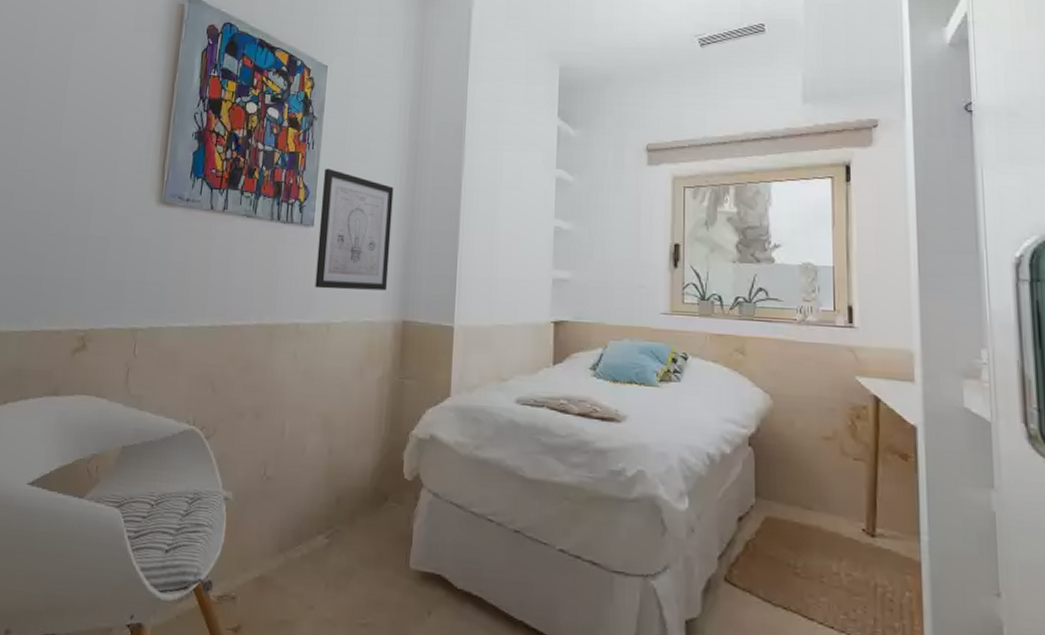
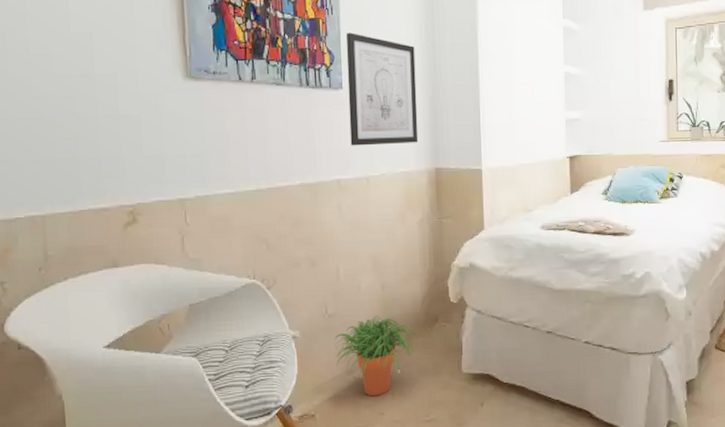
potted plant: none [268,485,363,584] -> present [334,316,418,397]

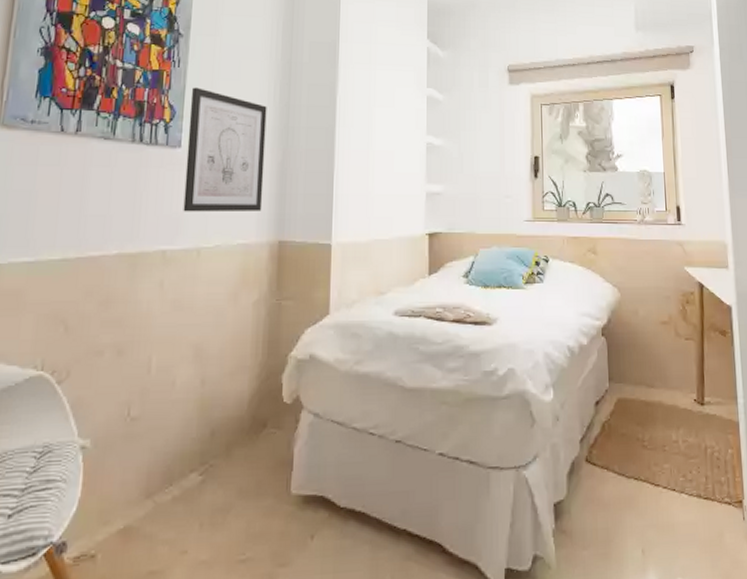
potted plant: present [334,316,418,397] -> none [133,420,240,528]

